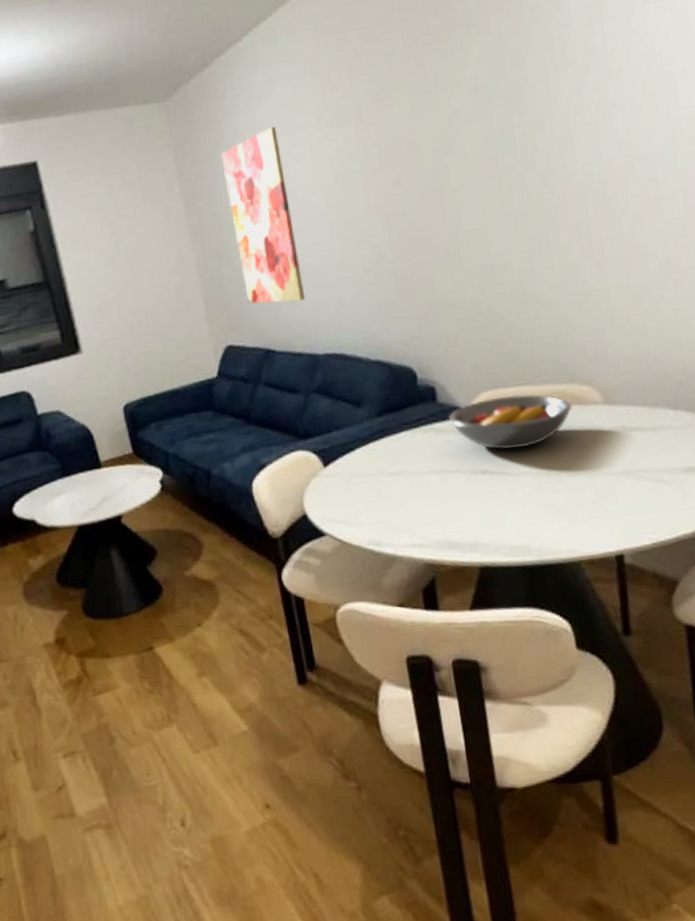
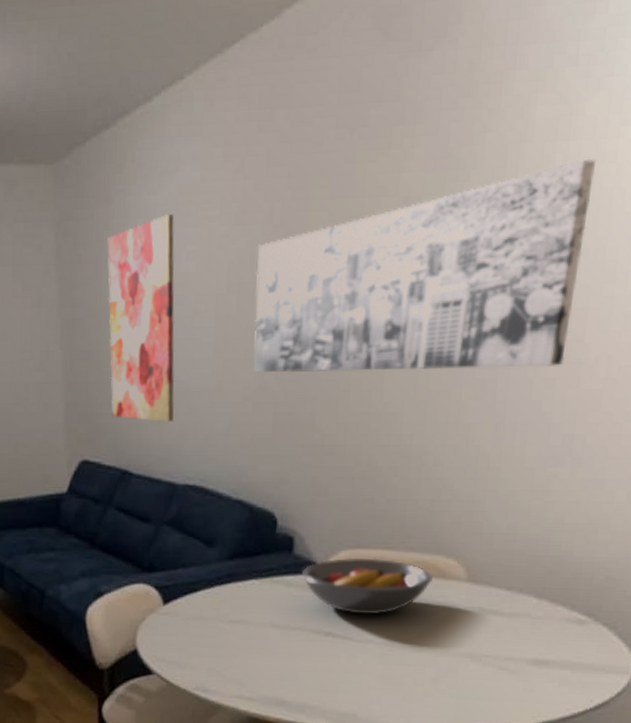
wall art: none [354,34,645,247] -> present [254,160,595,373]

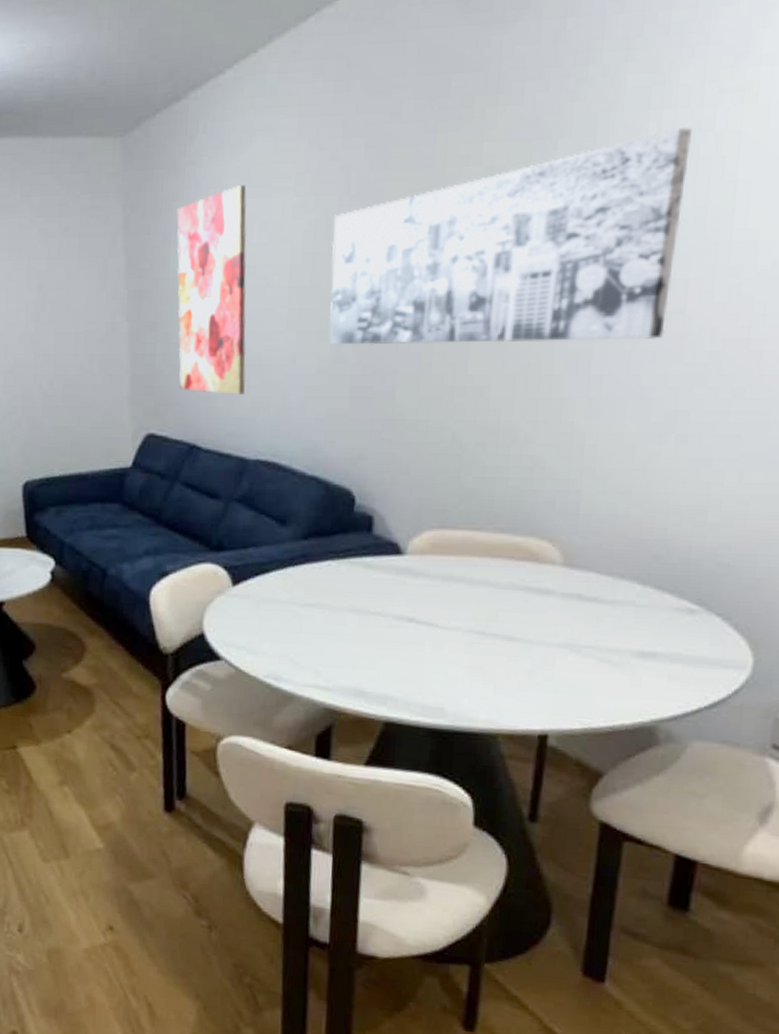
fruit bowl: present [302,558,433,615] -> none [382,539,525,600]

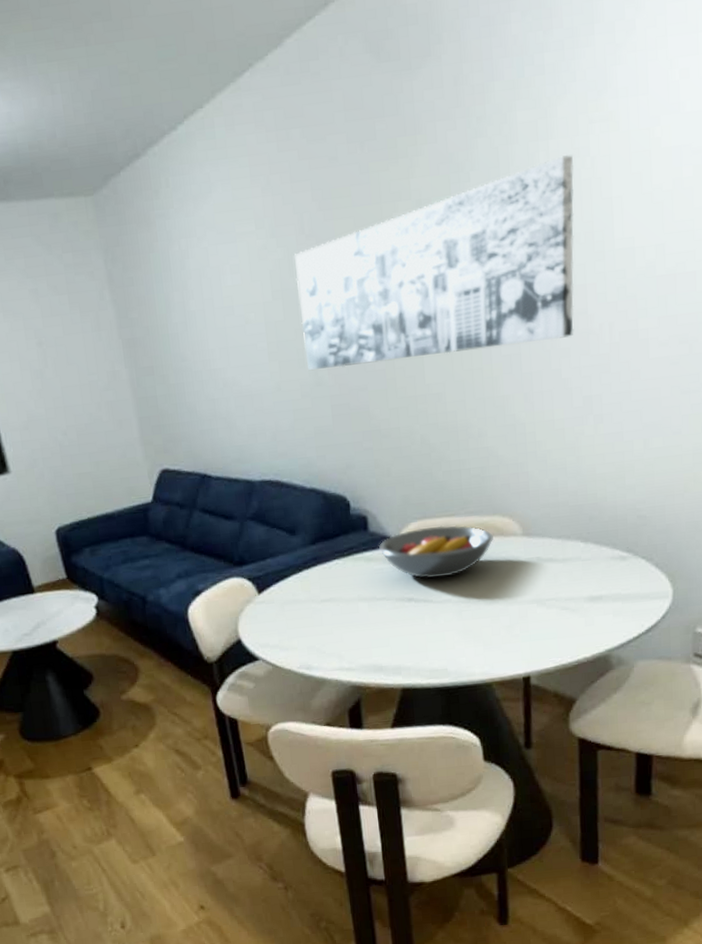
wall art: present [176,185,247,395] -> none [154,233,242,427]
fruit bowl: none [382,539,525,600] -> present [379,525,493,578]

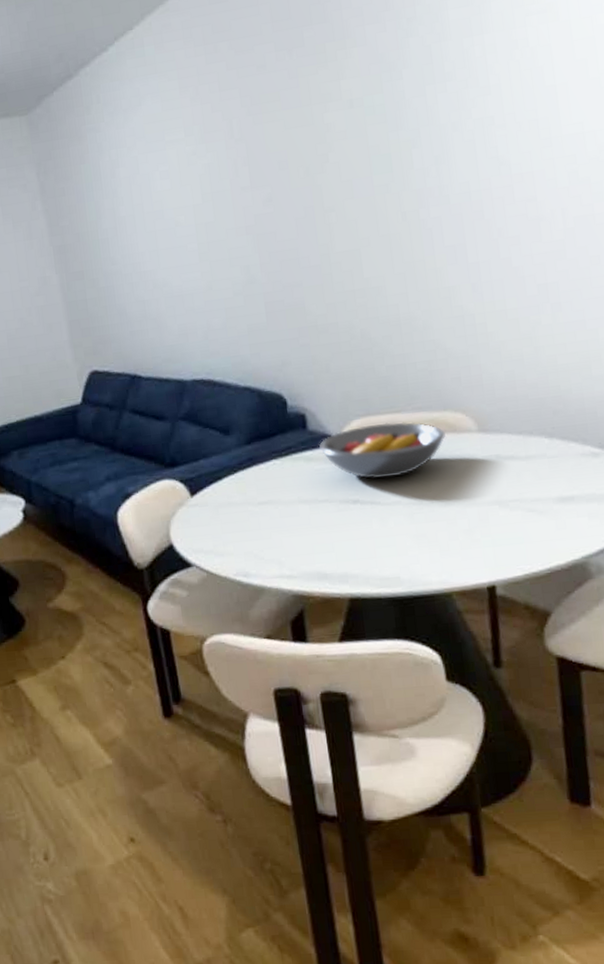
wall art: present [295,155,574,370] -> none [224,47,523,269]

